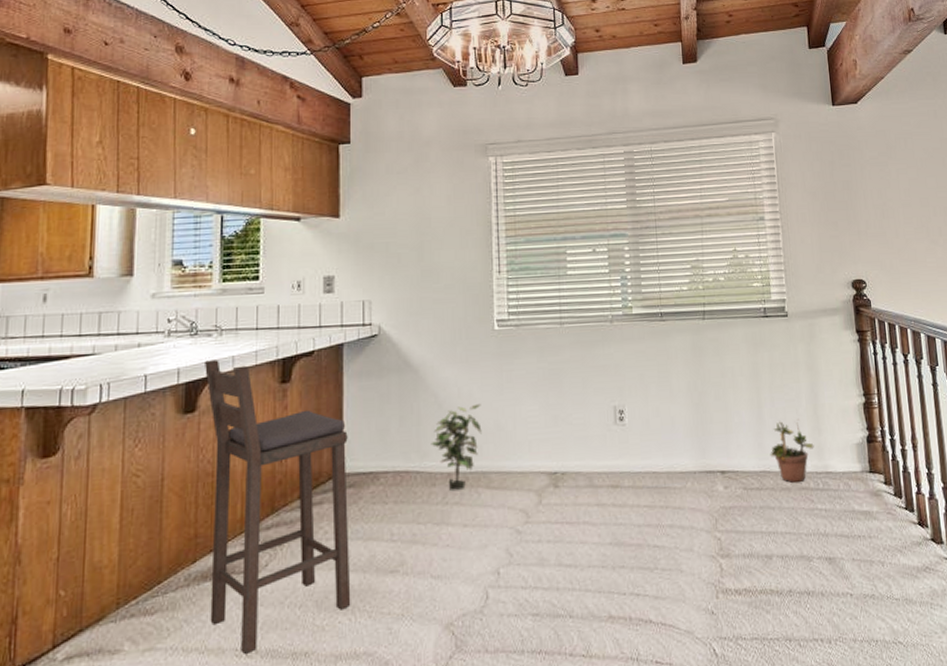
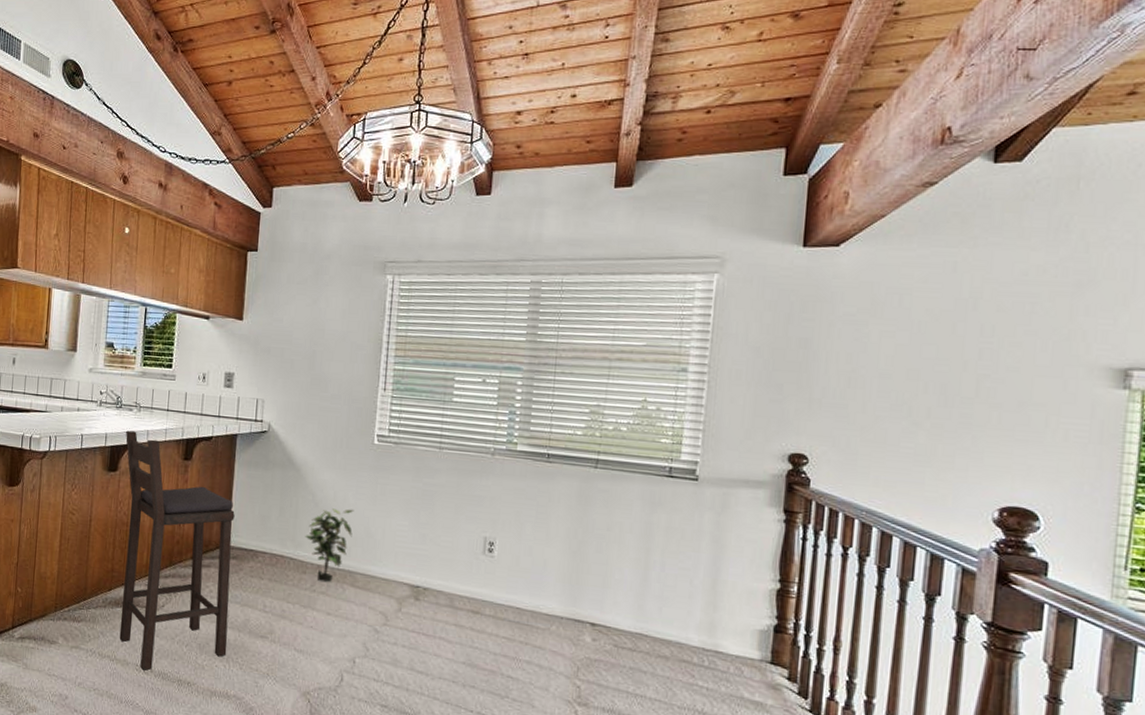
potted plant: present [770,419,814,483] -> none [650,587,706,654]

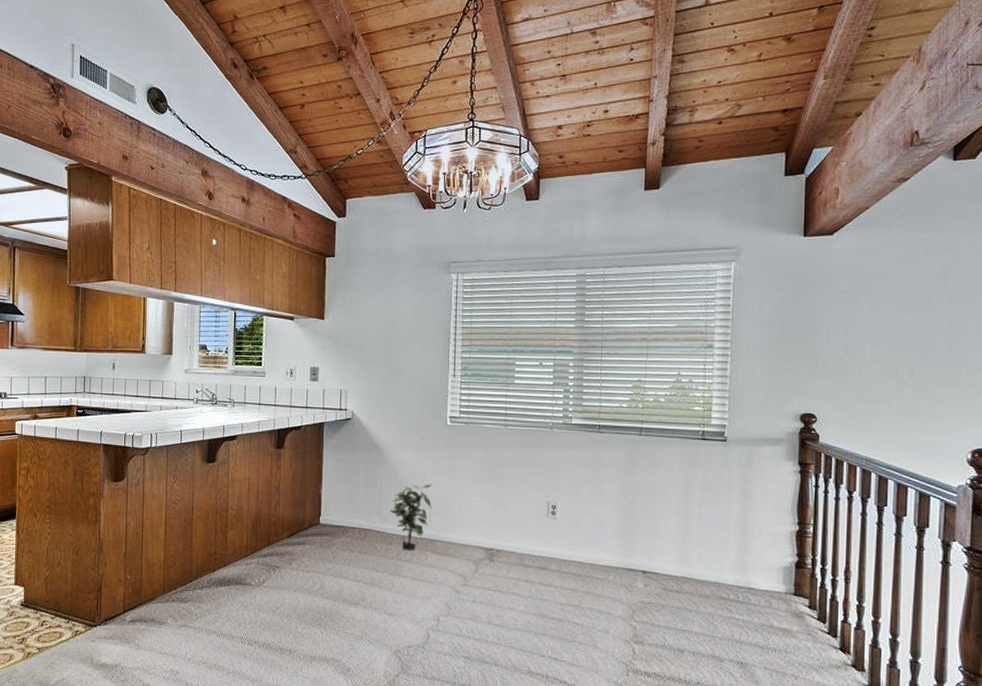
bar stool: present [119,430,235,671] -> none [221,424,325,642]

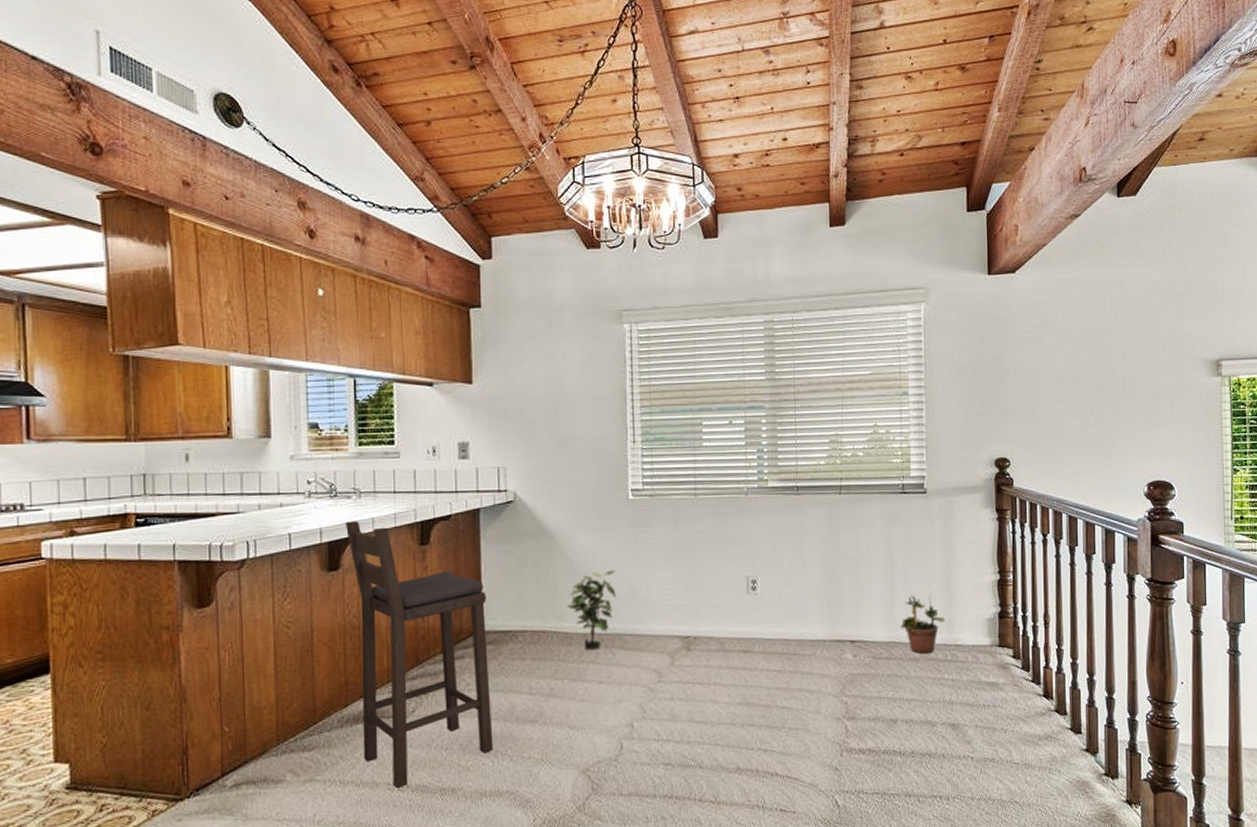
bar stool: none [221,424,325,642] -> present [344,521,494,788]
potted plant: none [692,535,739,592] -> present [900,594,945,654]

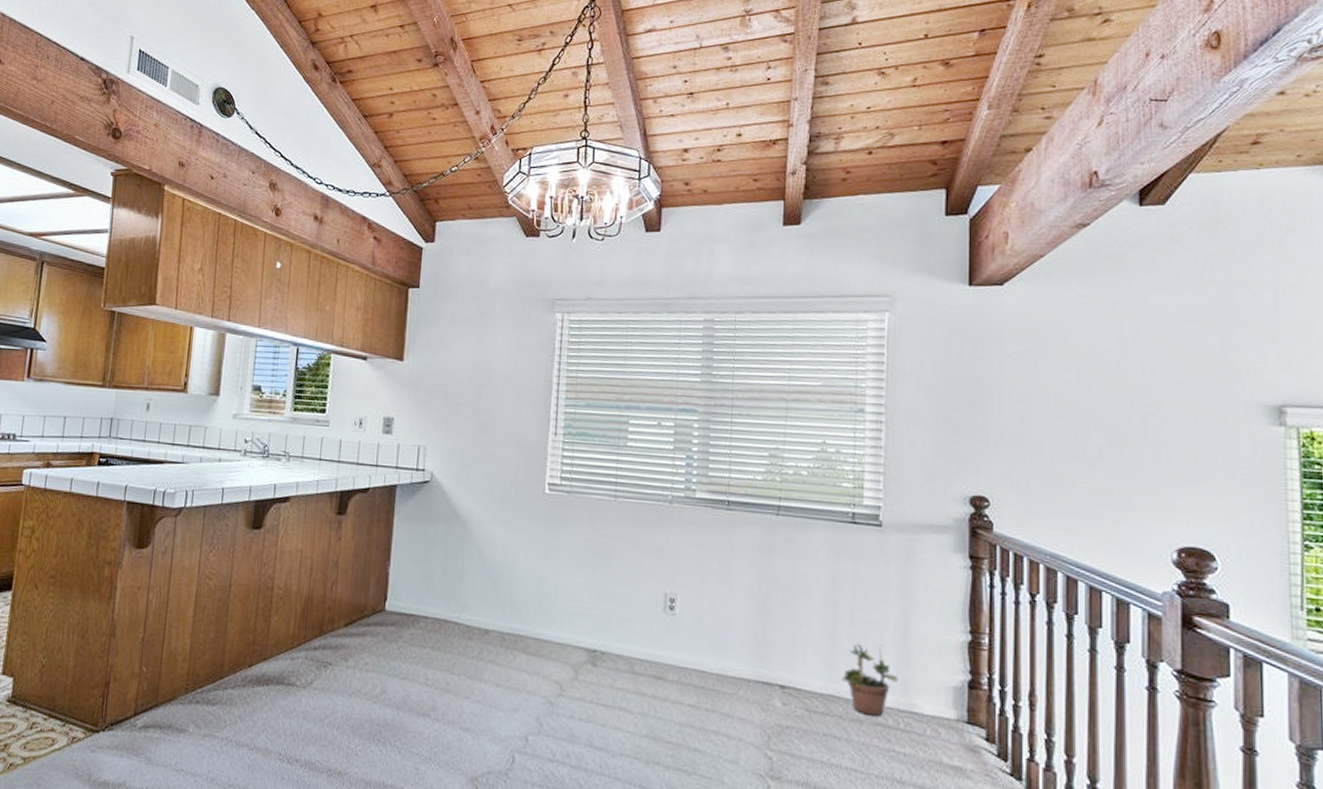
bar stool: present [344,521,494,788] -> none [260,483,394,760]
potted plant: present [567,569,616,650] -> none [471,565,525,649]

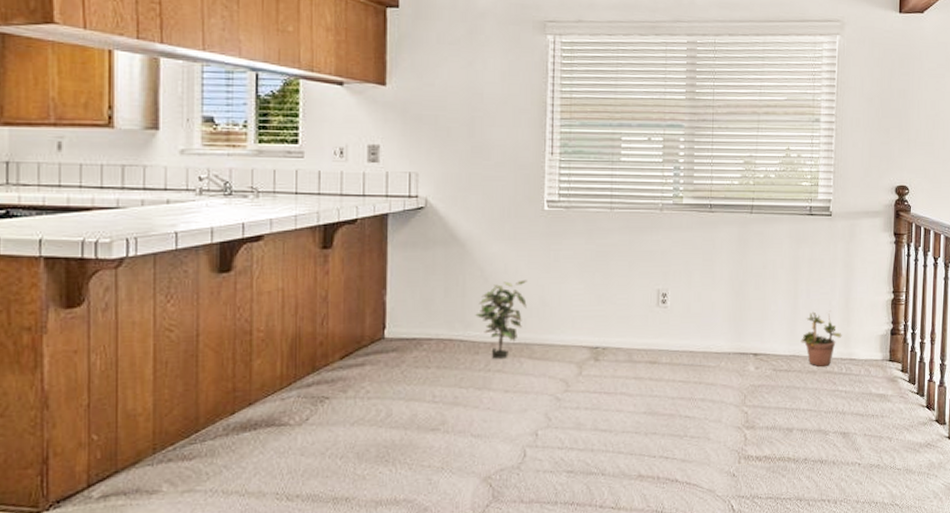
potted plant: none [471,565,525,649] -> present [475,279,527,359]

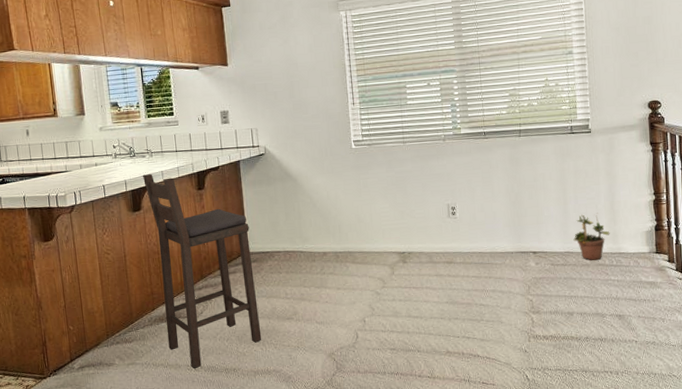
bar stool: none [239,221,392,498] -> present [142,174,262,368]
potted plant: present [475,279,527,359] -> none [309,203,347,264]

